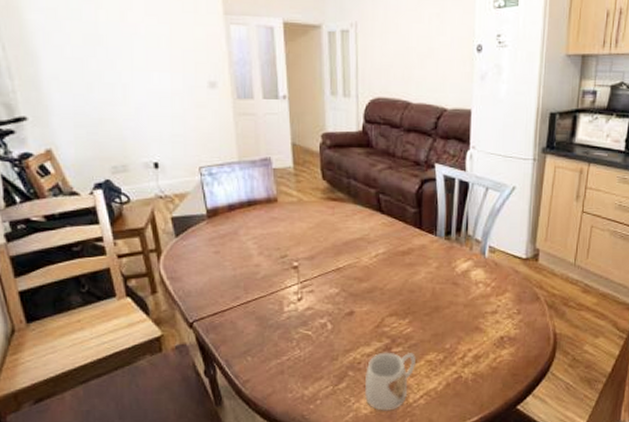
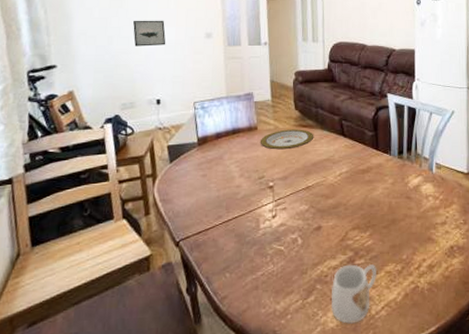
wall art: none [116,62,160,97] -> present [133,20,166,47]
plate: none [281,202,346,226] -> present [260,129,314,150]

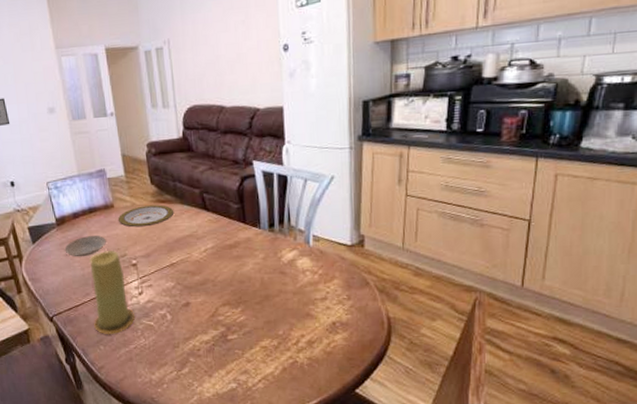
plate: none [202,157,246,178] -> present [64,235,106,257]
candle: none [222,172,266,261] -> present [89,251,136,335]
mug: present [332,264,378,324] -> none [205,339,252,394]

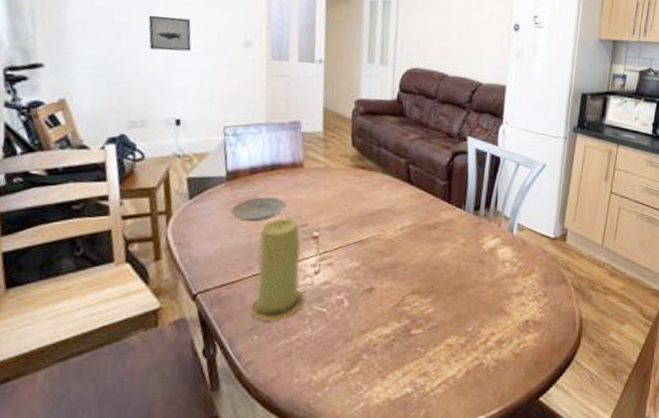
plate: present [118,205,174,228] -> none [305,169,374,194]

